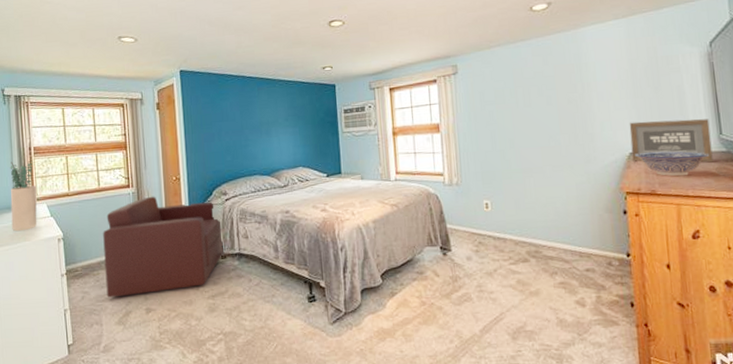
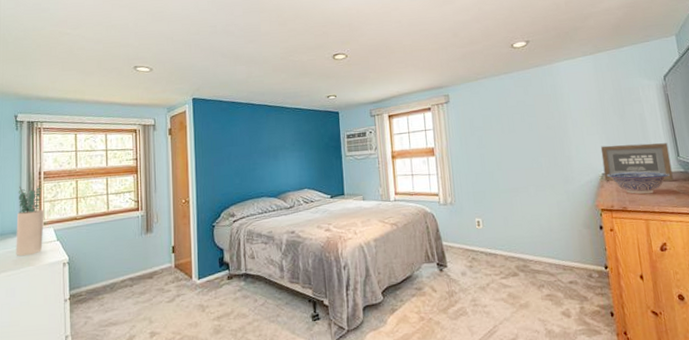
armchair: present [103,196,226,298] -> none [110,218,232,322]

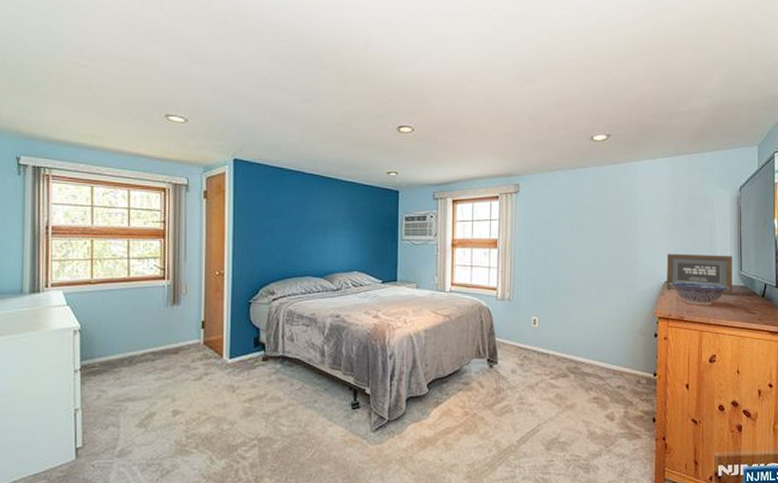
vase: present [16,182,44,257] -> none [17,238,52,320]

